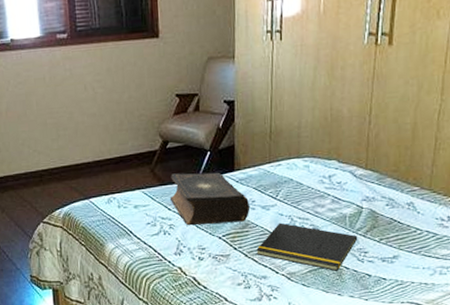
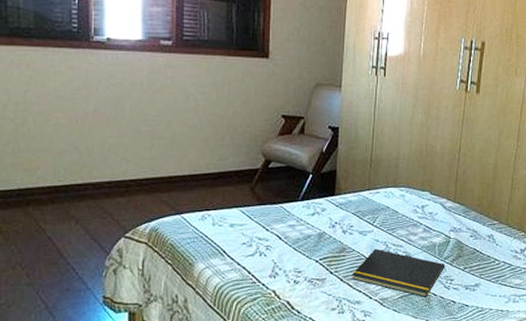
book: present [169,172,249,226] -> none [268,194,347,248]

